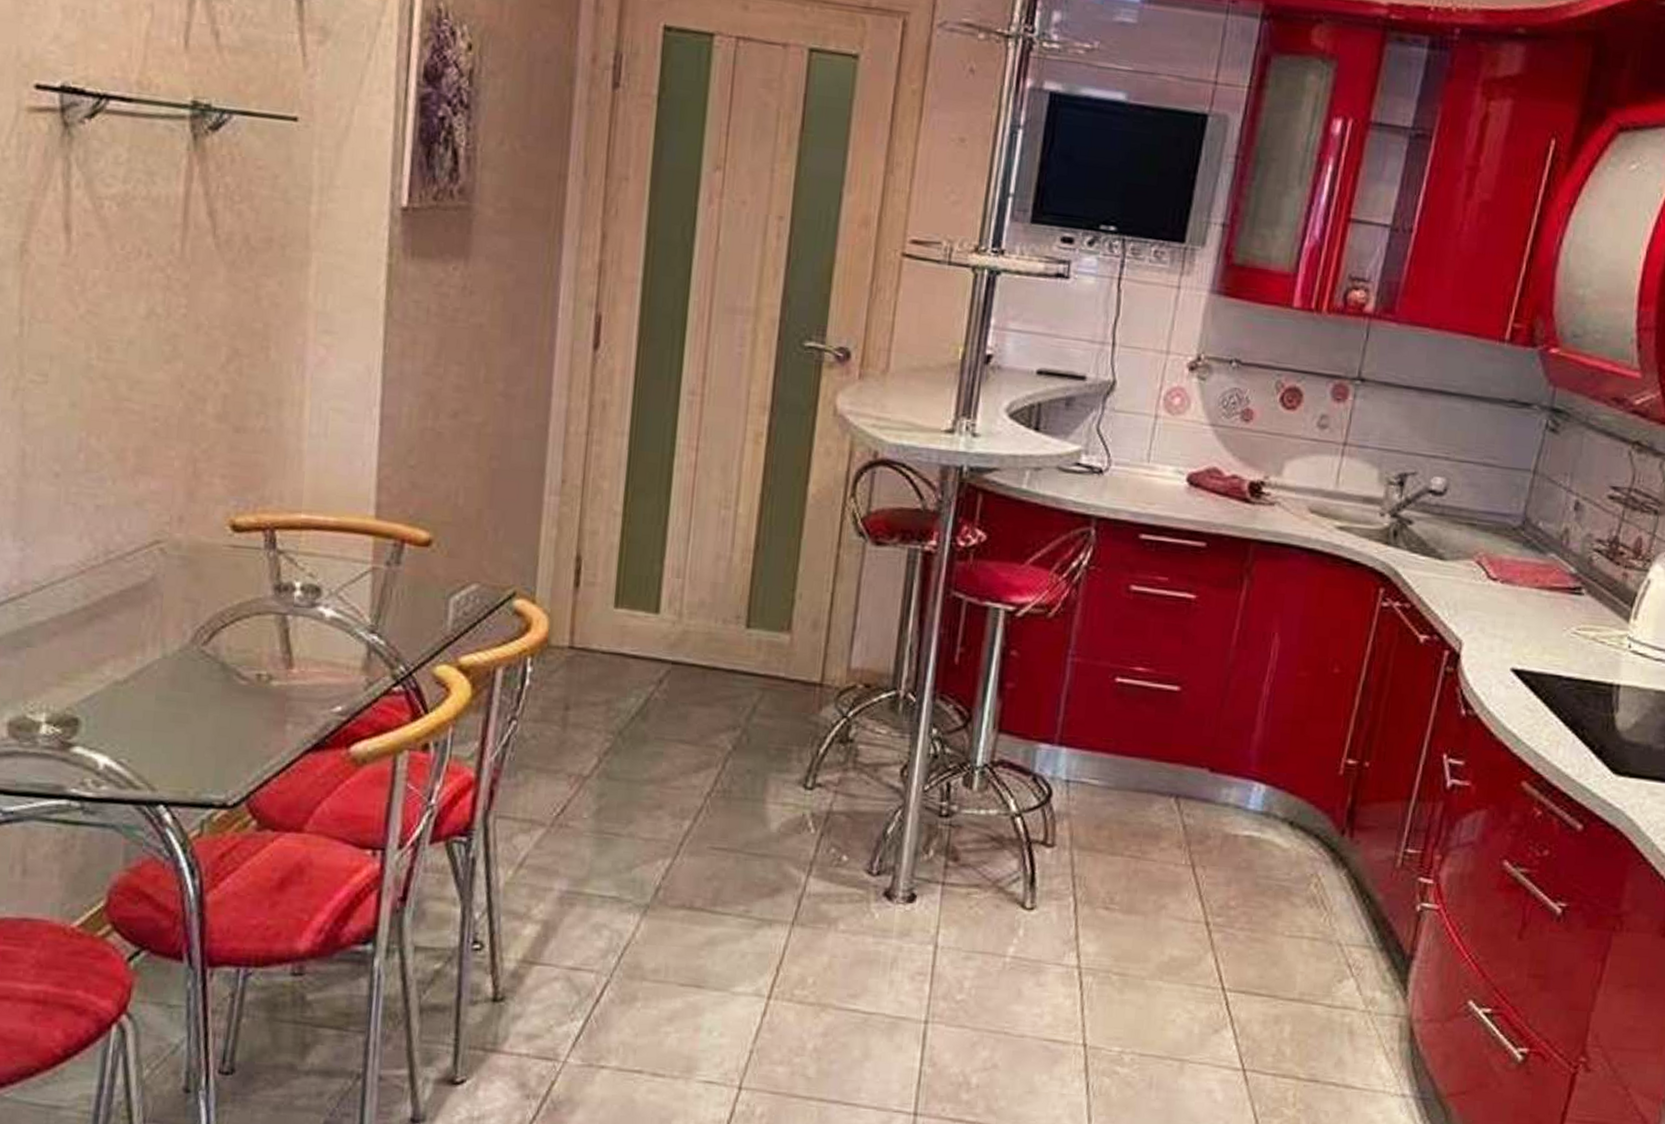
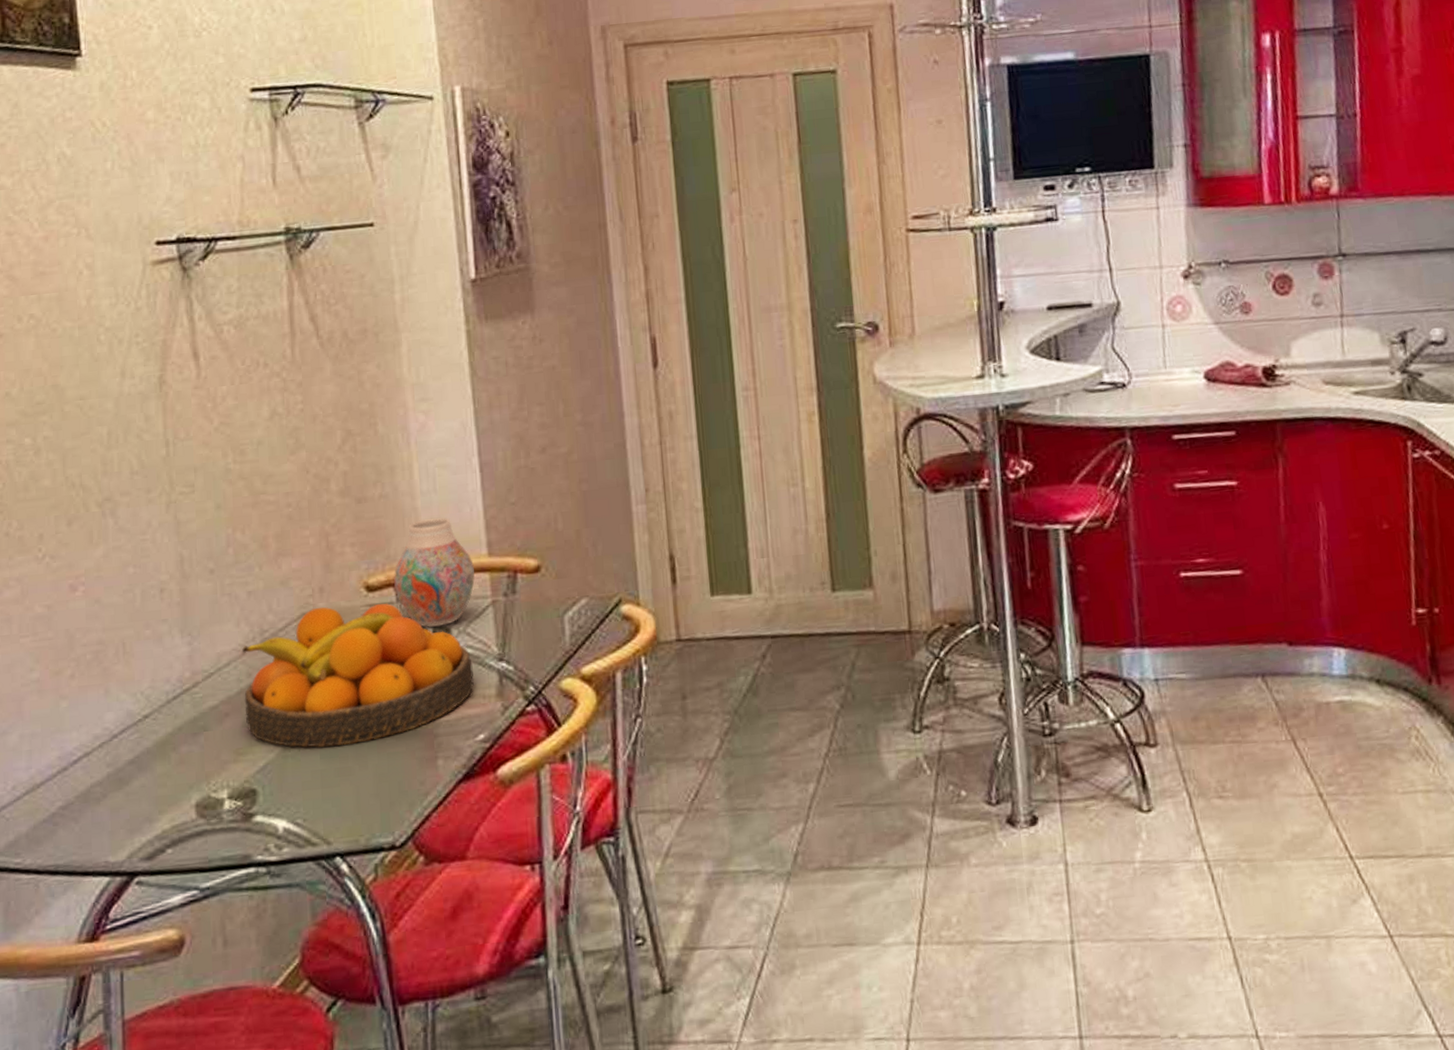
fruit bowl: none [77,537,340,691] -> present [241,603,474,748]
vase: none [264,464,358,584] -> present [394,517,475,628]

